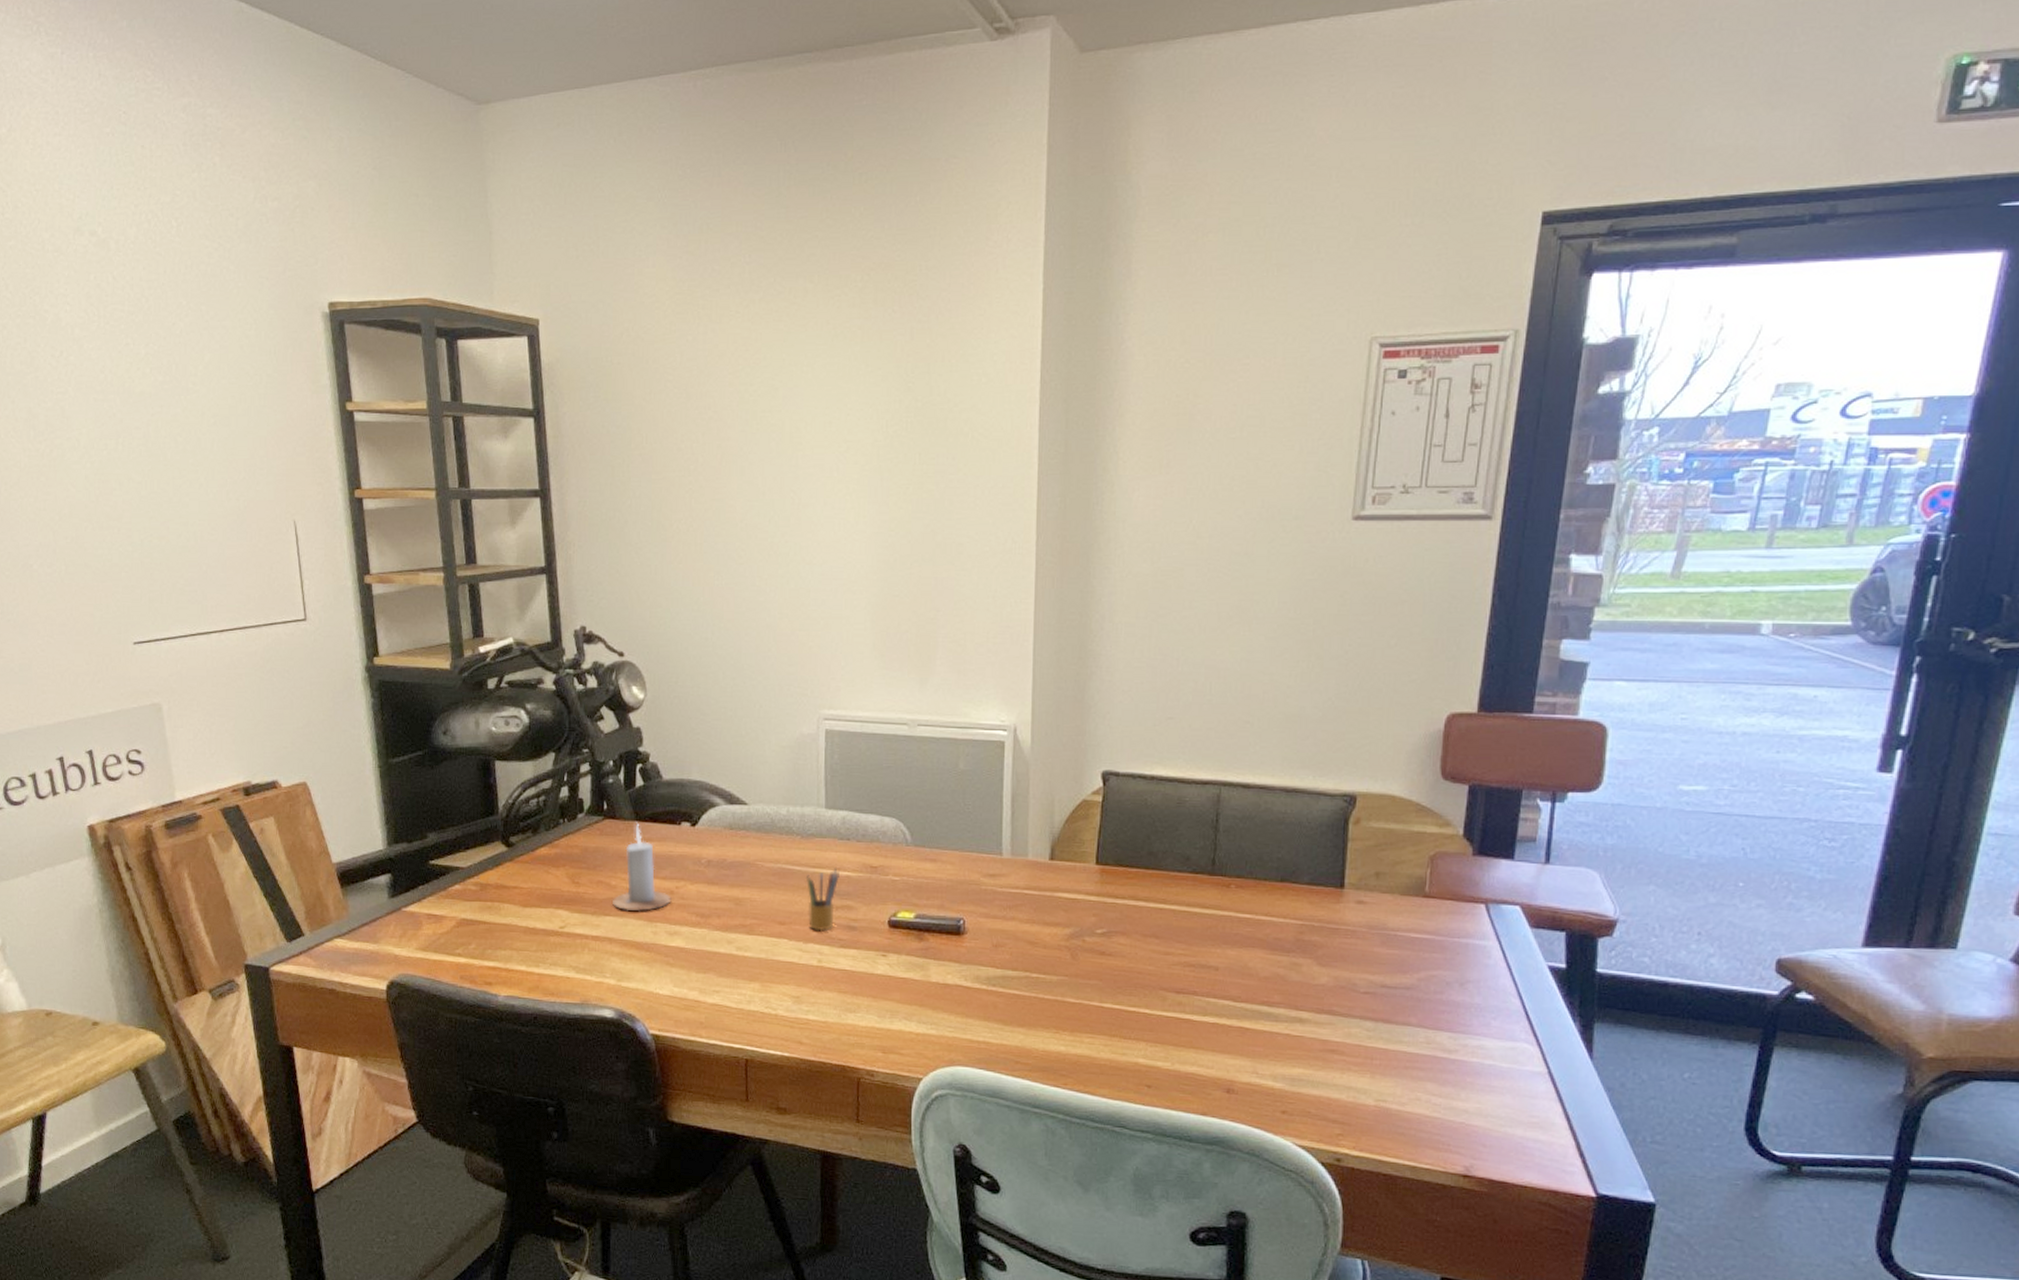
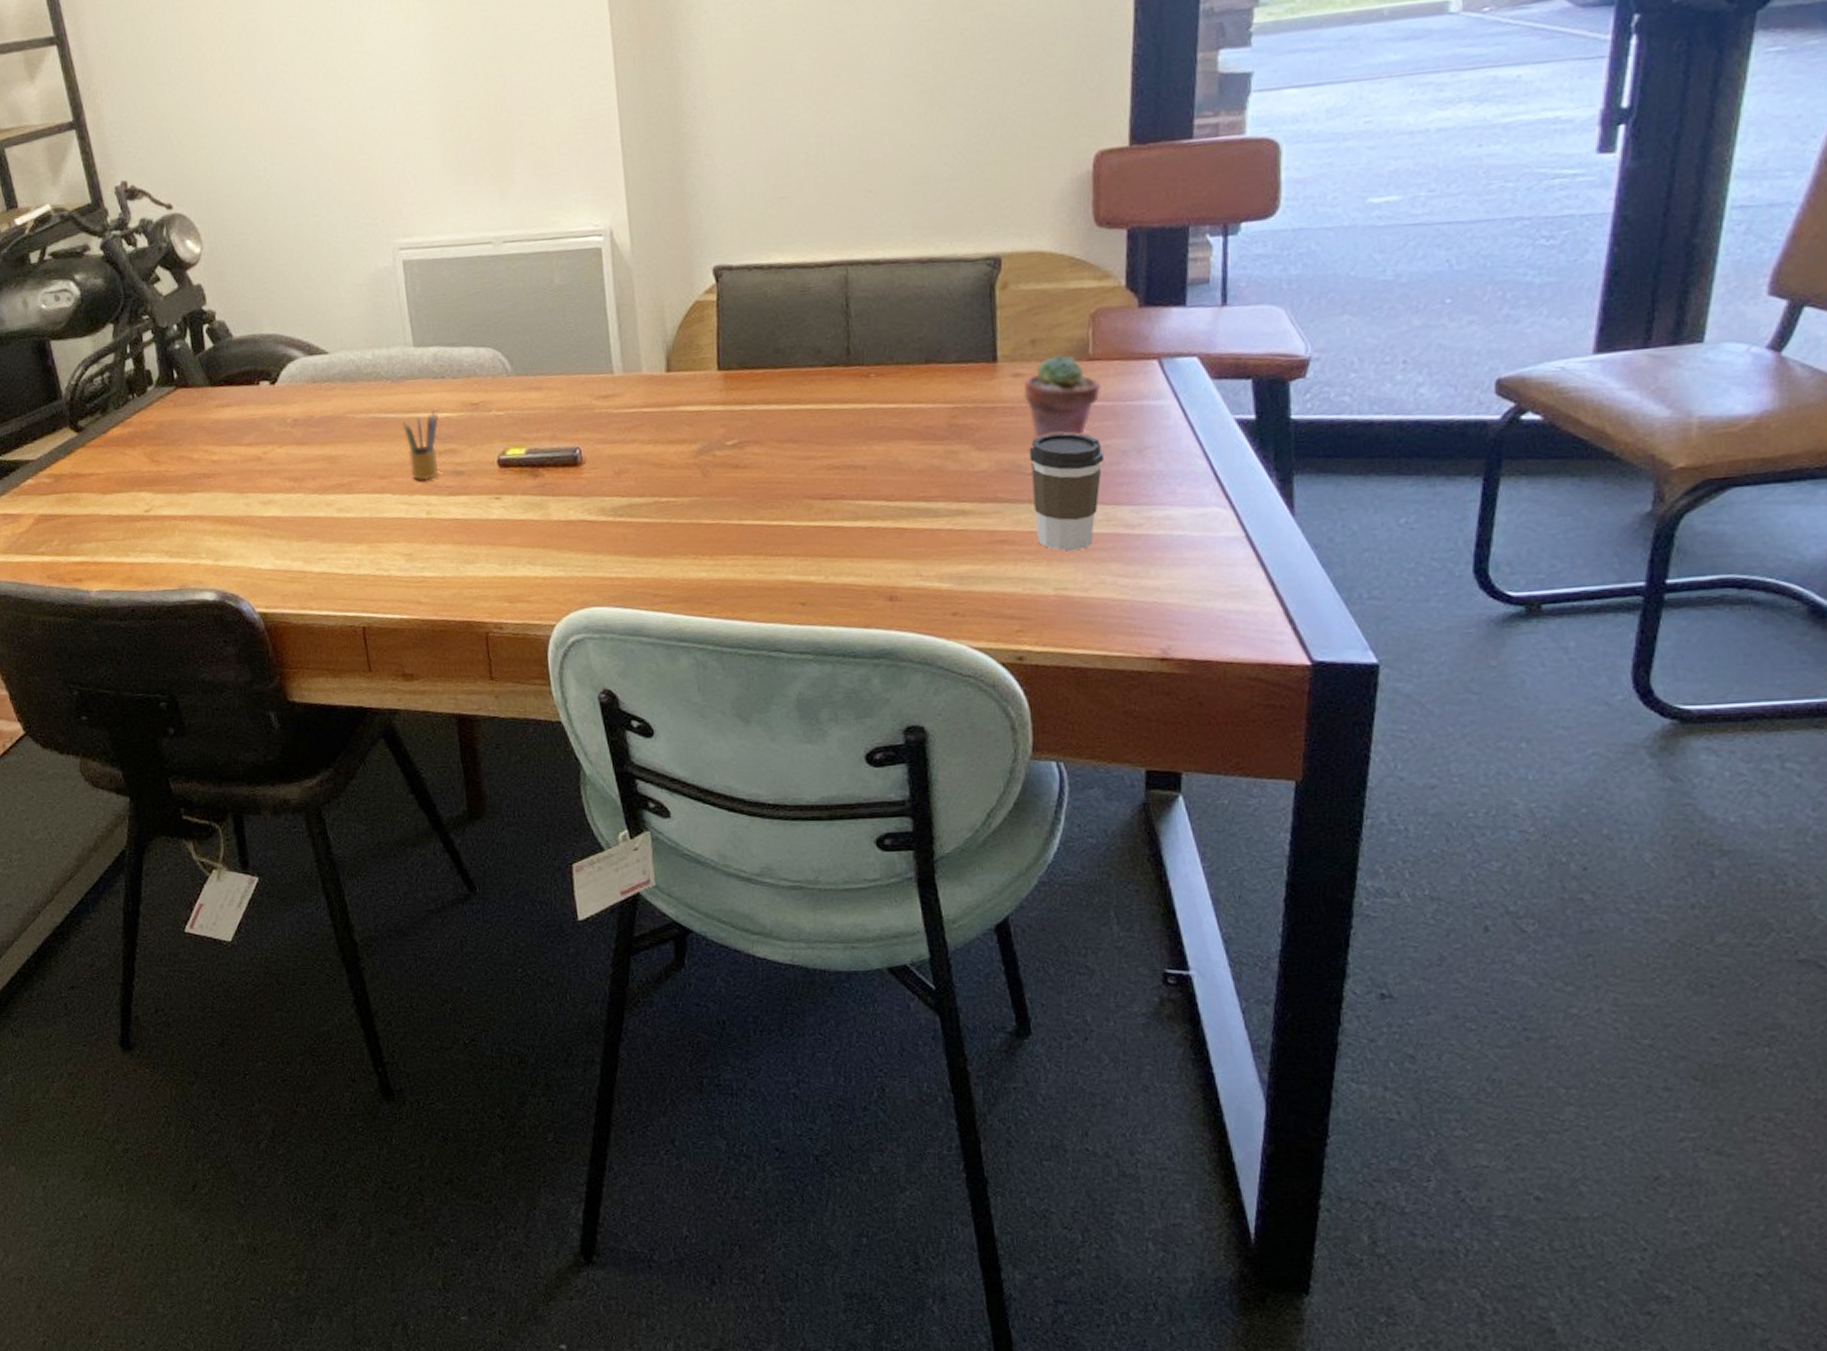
candle: present [613,822,672,912] -> none [197,387,261,485]
potted succulent: none [1364,888,1433,964] -> present [1023,354,1101,438]
coffee cup: none [1364,959,1431,1068] -> present [1029,432,1105,551]

